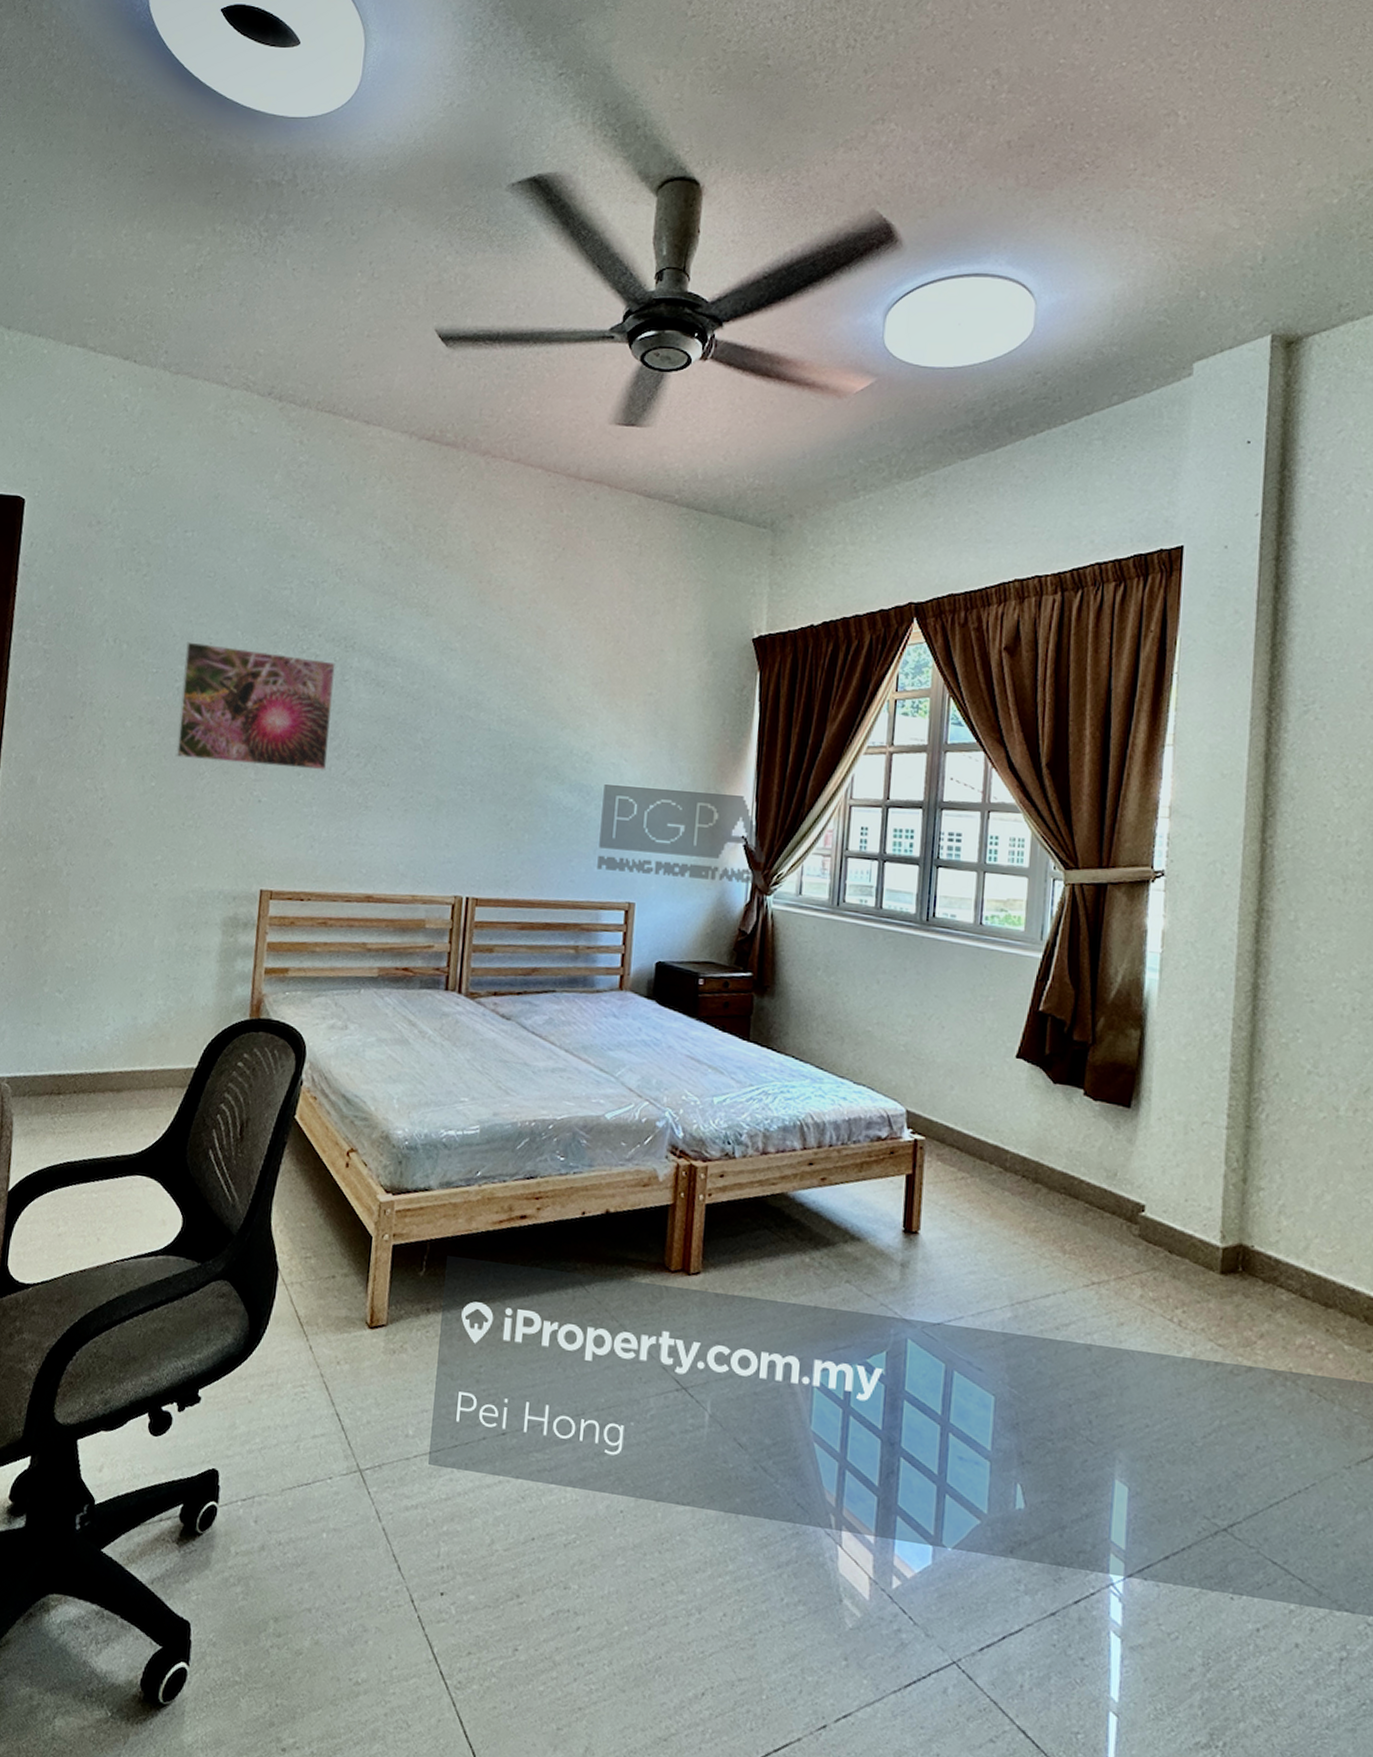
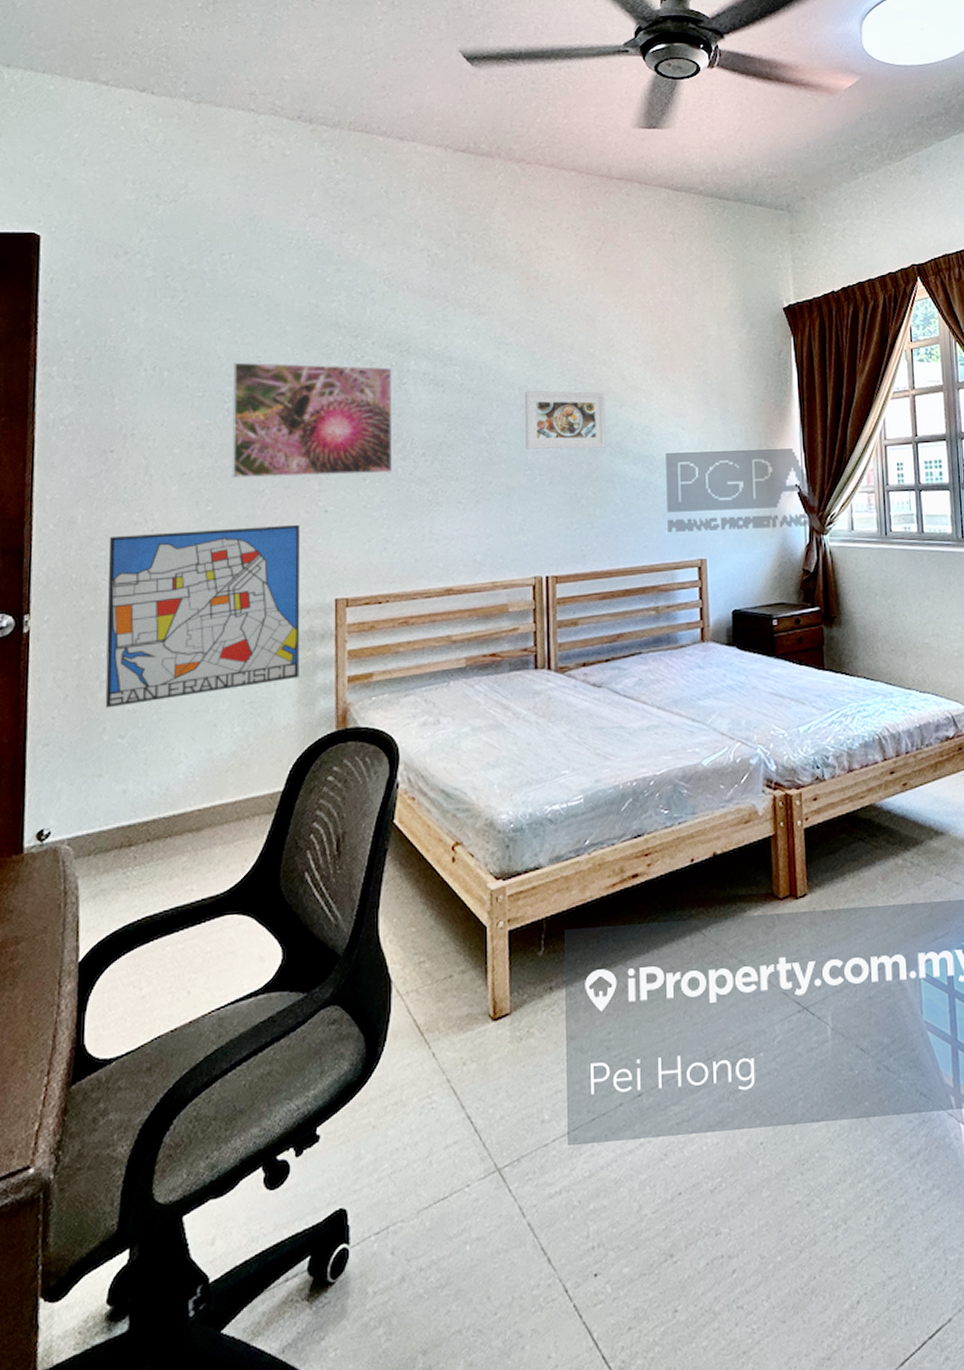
wall art: none [47,799,234,963] -> present [105,524,300,708]
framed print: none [460,701,547,771] -> present [524,390,606,450]

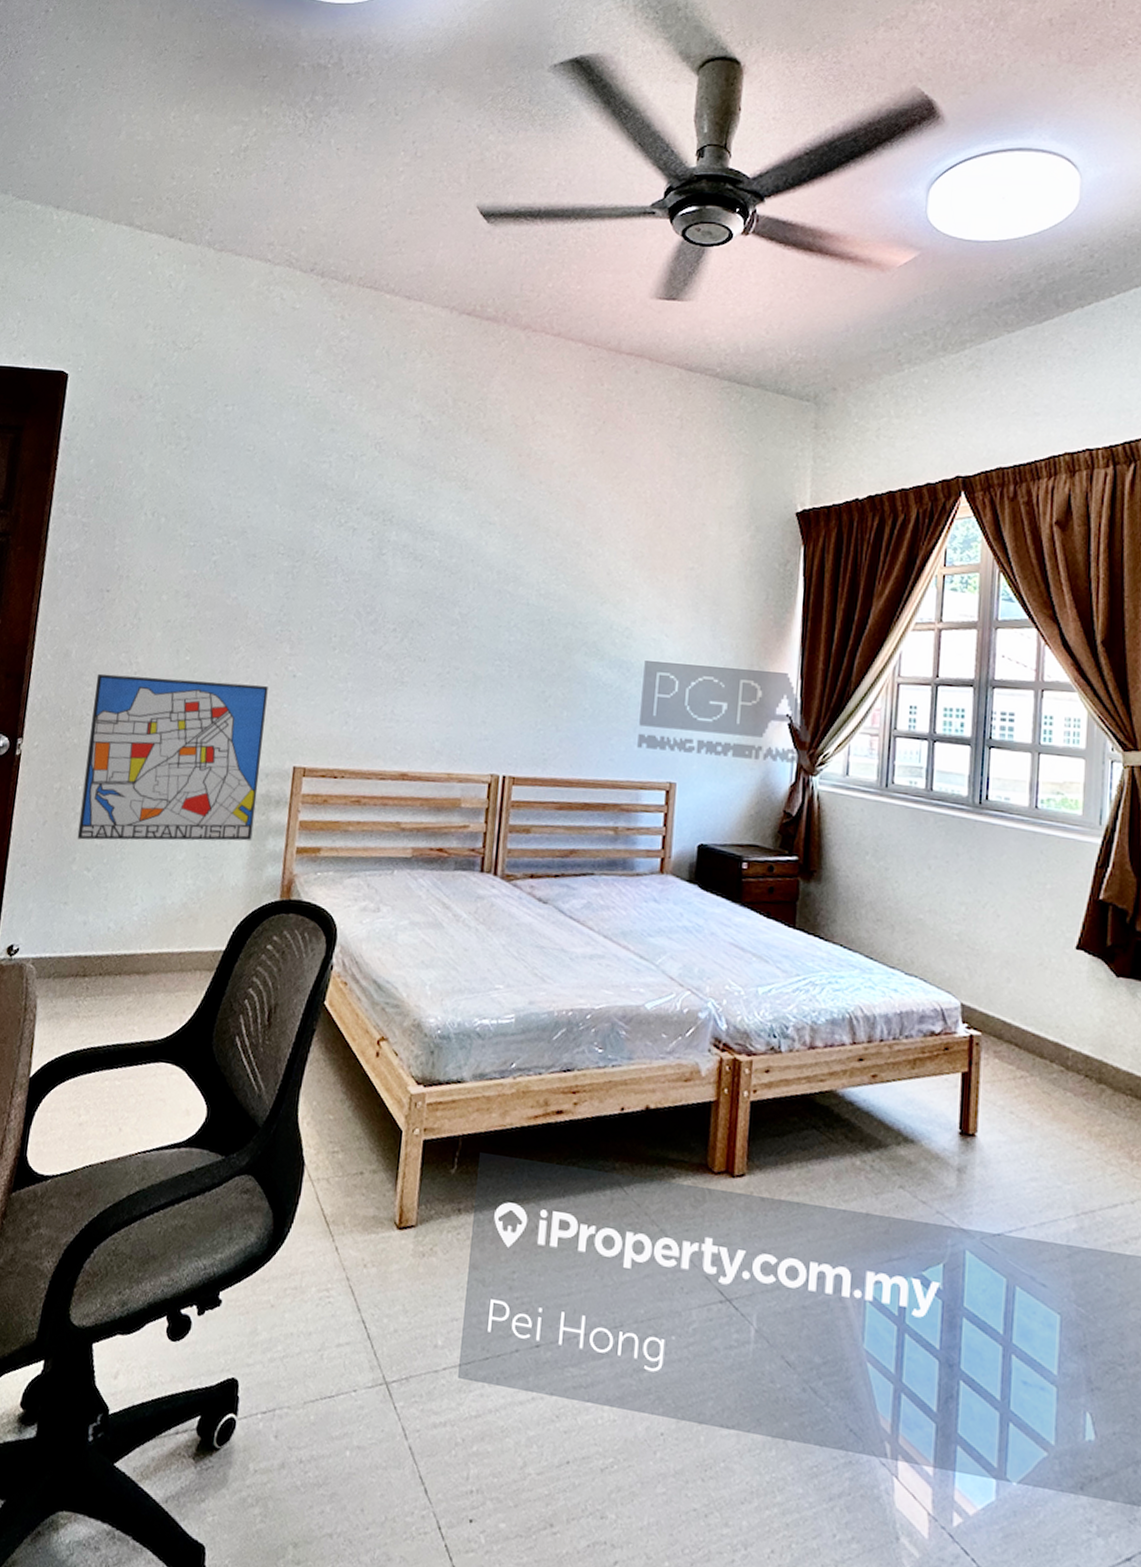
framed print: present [232,362,393,479] -> none [211,515,374,645]
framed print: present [524,390,606,450] -> none [498,575,587,646]

